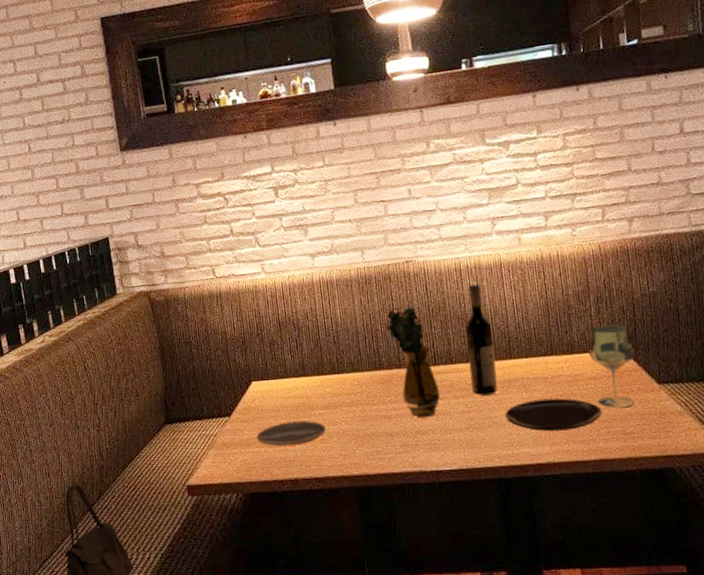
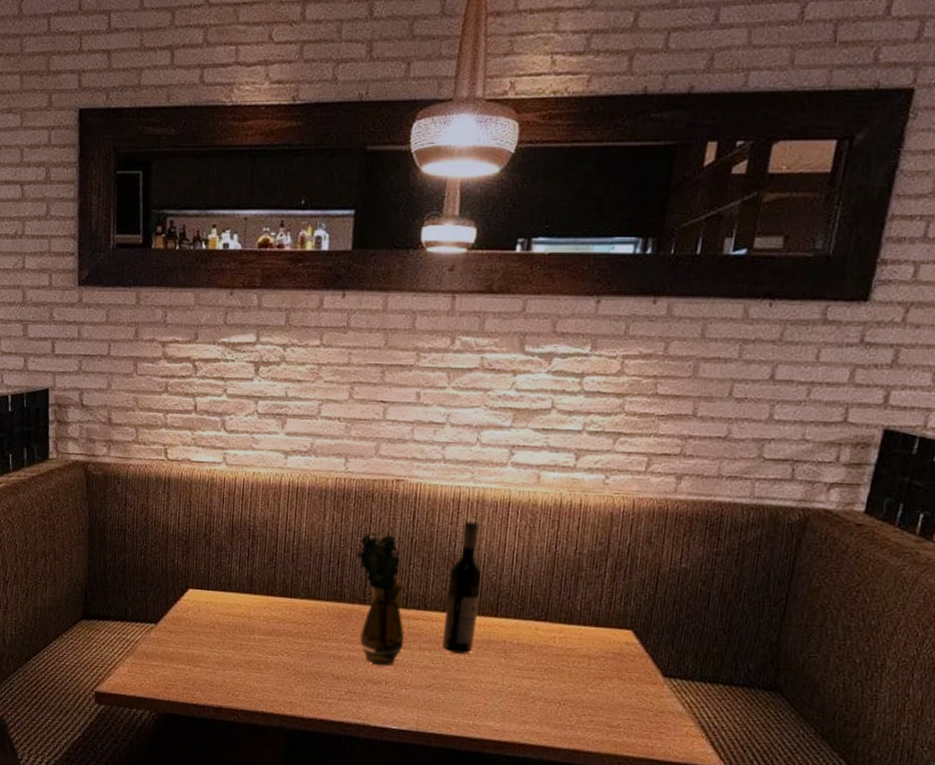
plate: present [256,420,326,448] -> none [182,641,264,671]
plate: present [505,398,603,432] -> none [475,668,590,711]
wine glass: present [588,324,635,409] -> none [586,596,646,697]

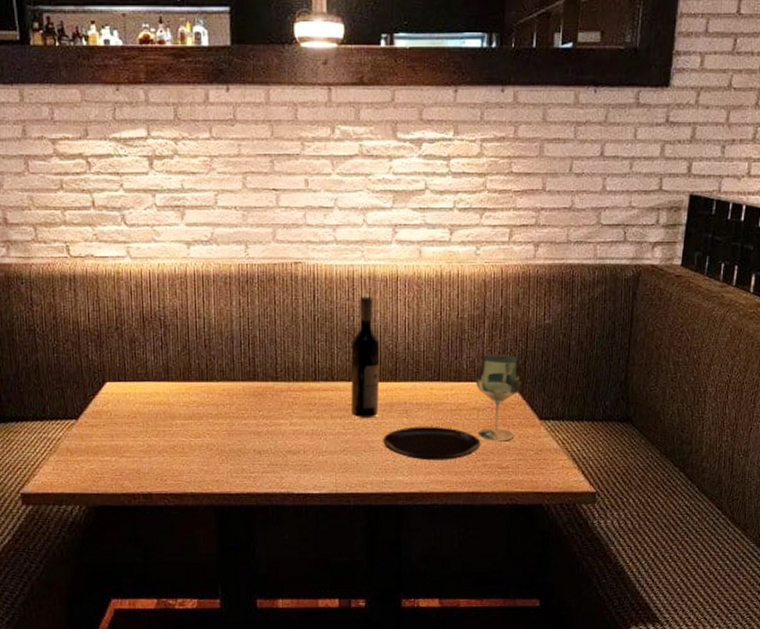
vase: present [355,528,405,666] -> none [264,309,317,436]
plate: none [475,668,590,711] -> present [383,426,481,461]
wine glass: none [586,596,646,697] -> present [475,353,522,442]

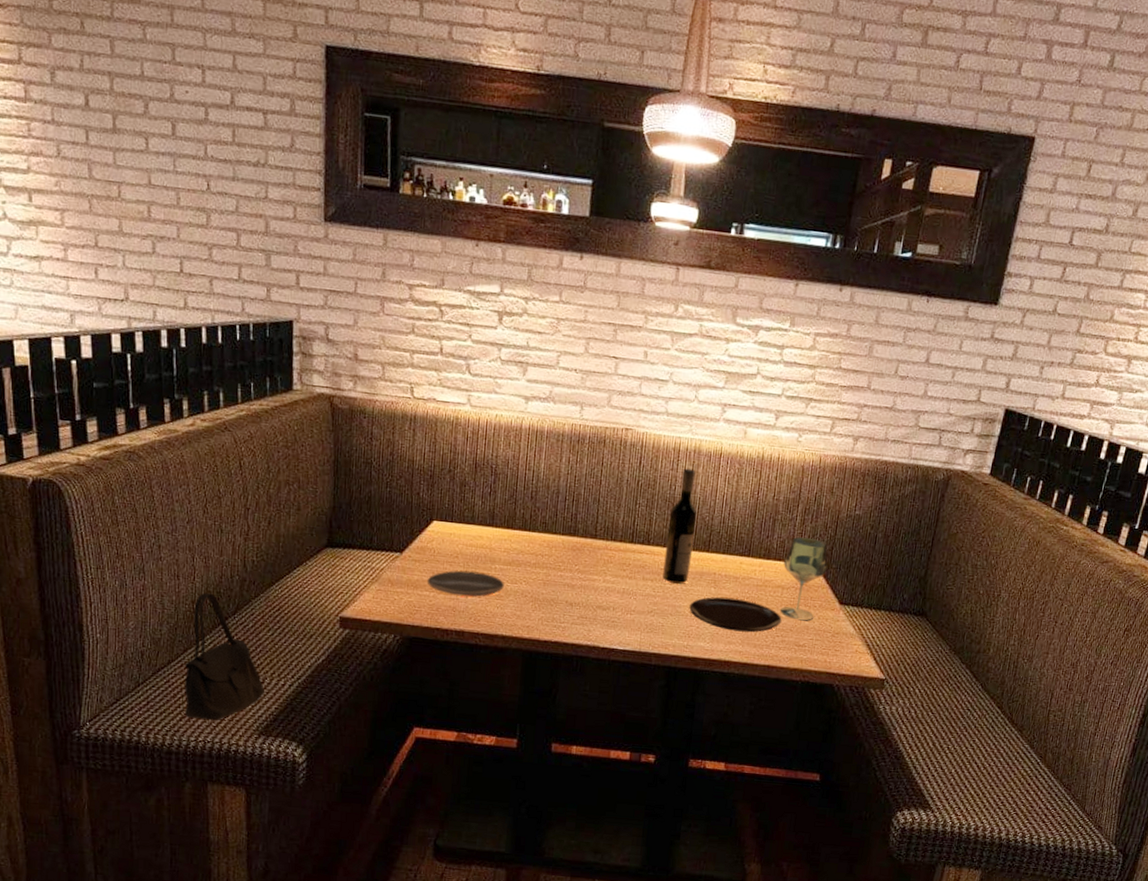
plate: none [106,430,188,458] -> present [426,570,504,598]

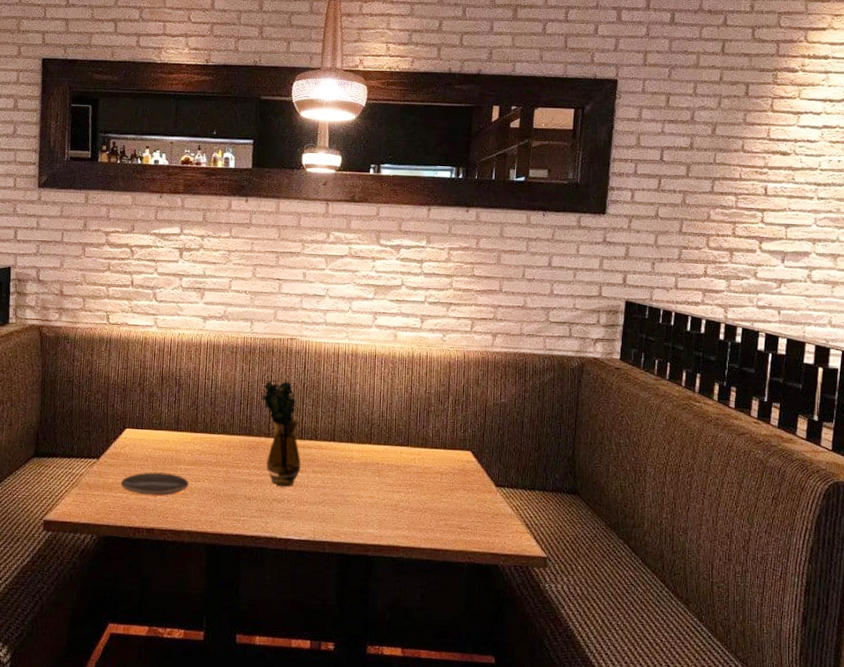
vase: none [588,470,632,594] -> present [261,376,302,487]
bottle: present [662,468,697,584] -> none [331,370,358,475]
plate: present [689,596,782,633] -> none [357,485,443,518]
wine glass: present [779,536,828,621] -> none [439,425,481,504]

